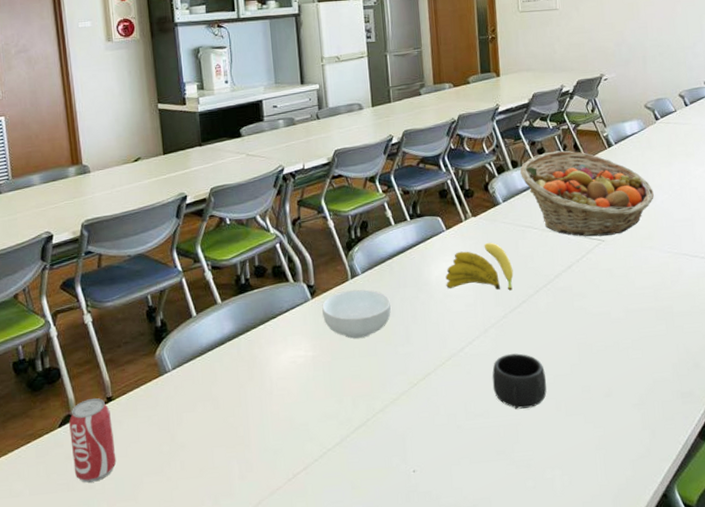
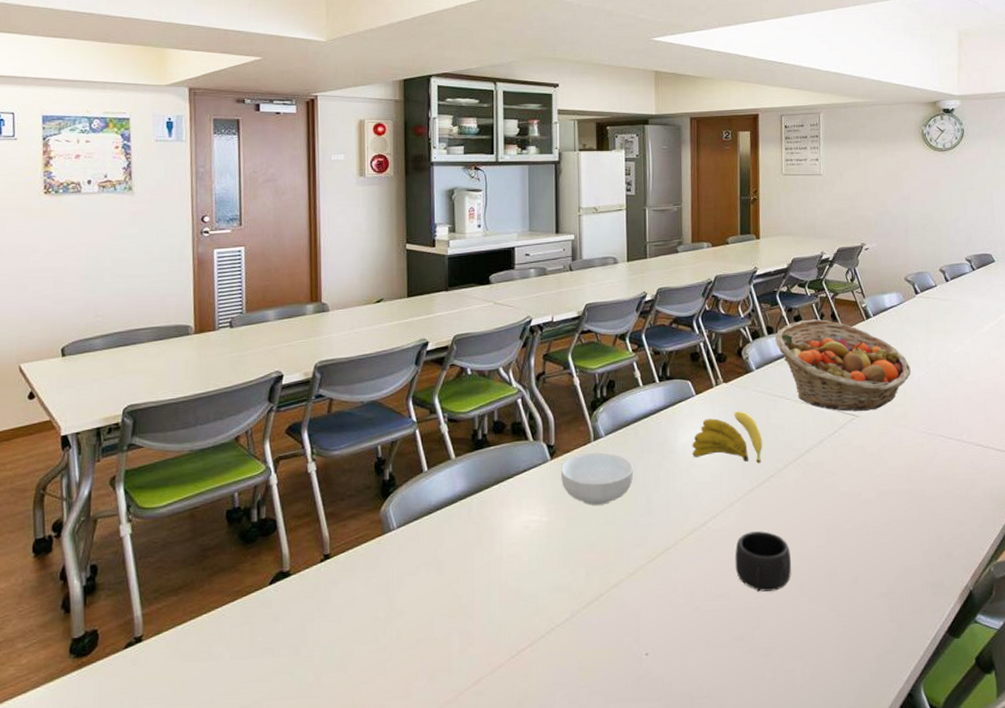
beverage can: present [69,398,117,483] -> none [280,555,328,648]

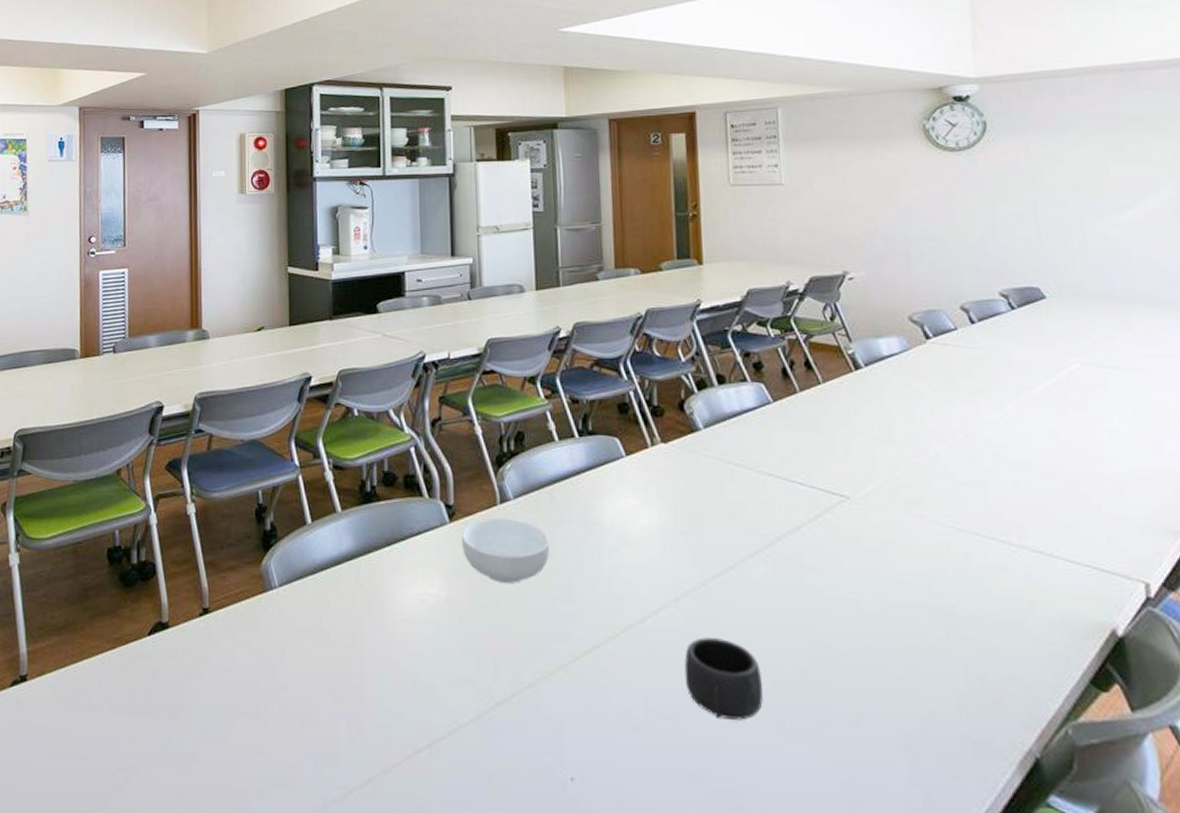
banana: present [692,411,763,463] -> none [623,480,717,549]
fruit basket: present [774,319,911,411] -> none [727,367,925,491]

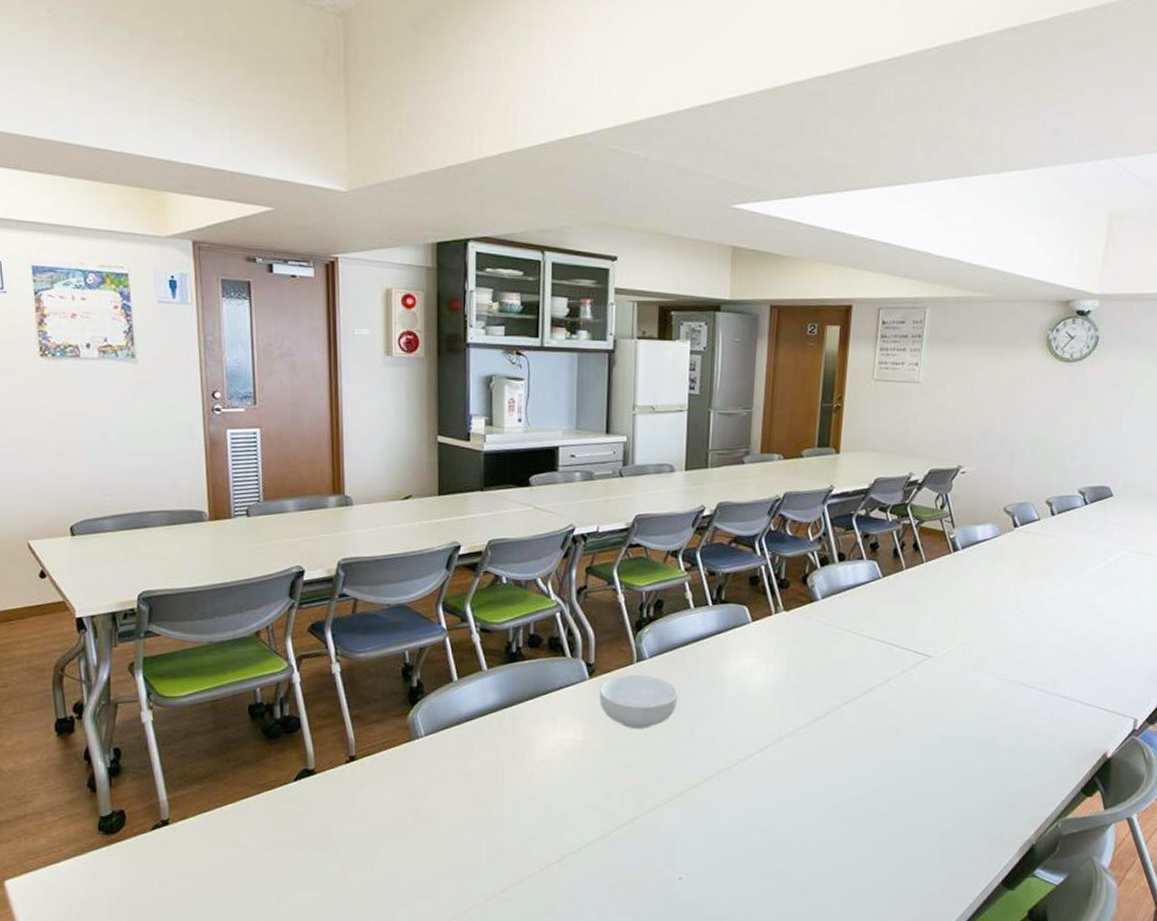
mug: present [684,637,763,720] -> none [780,768,842,828]

